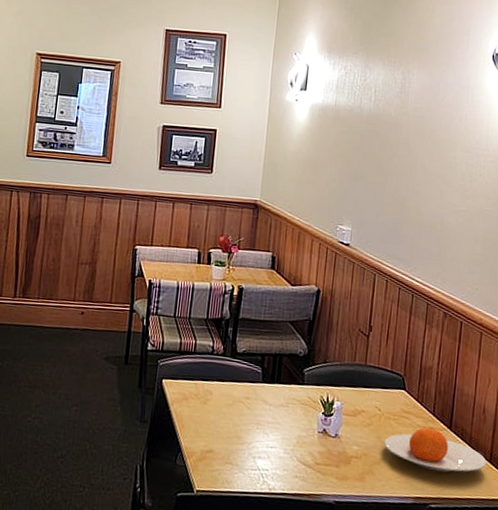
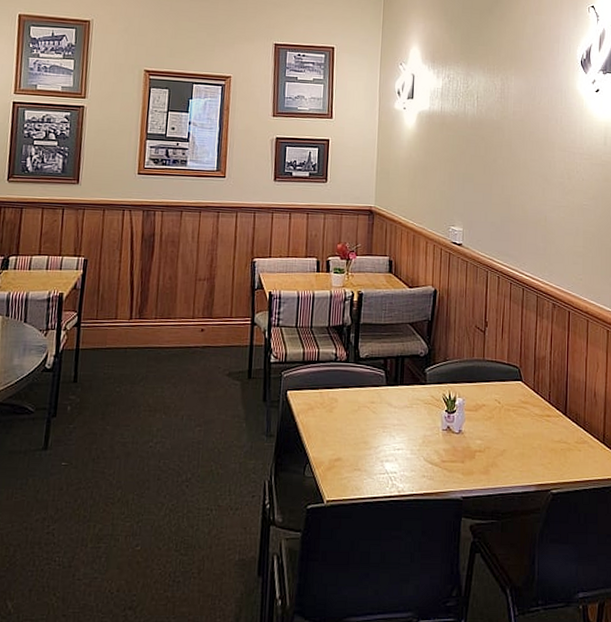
plate: present [383,427,487,473] -> none [505,416,601,457]

